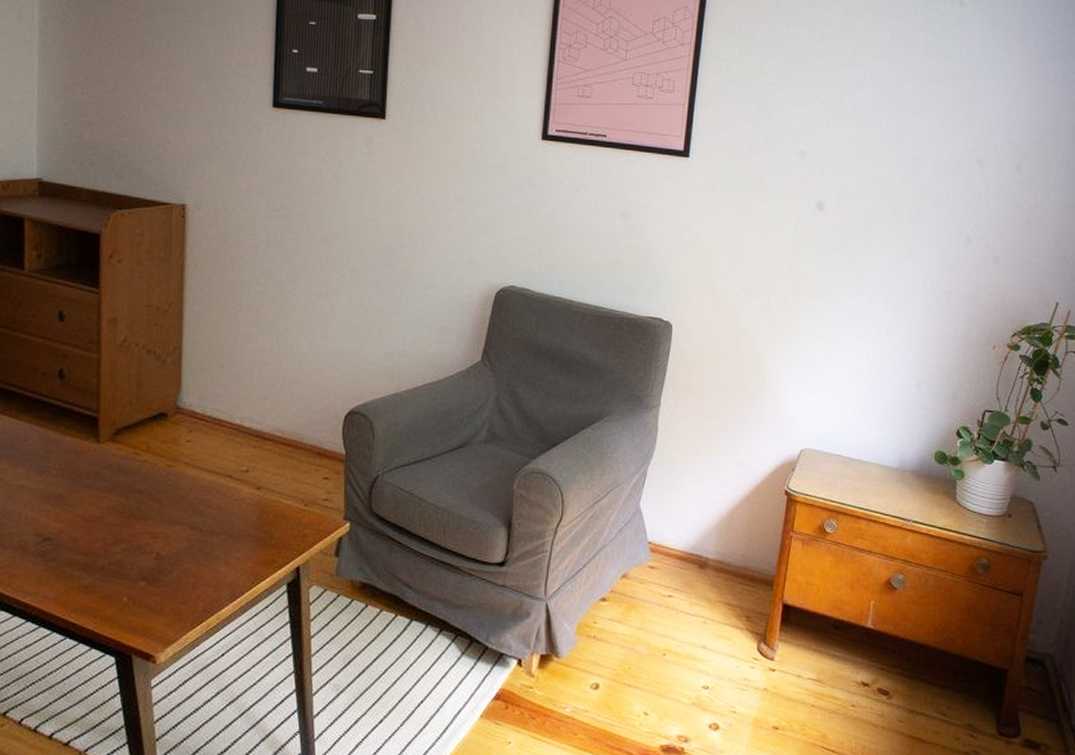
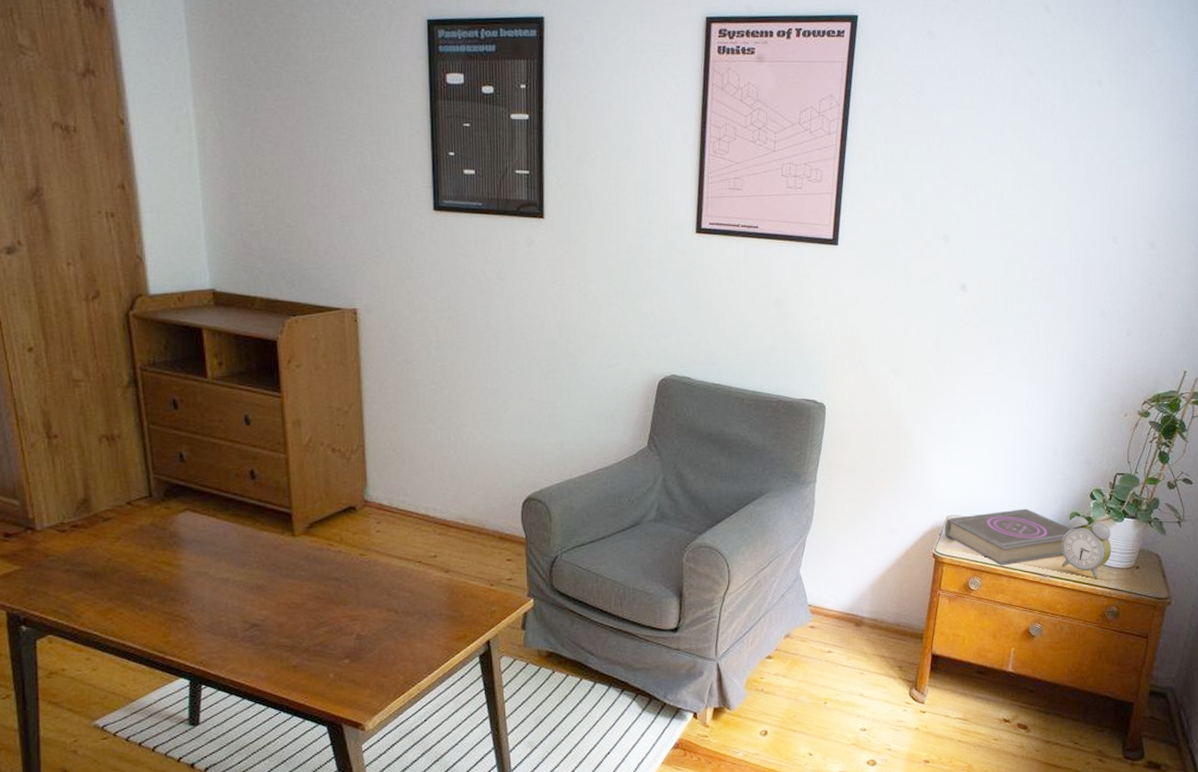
book: none [798,445,937,508] -> present [944,508,1072,566]
alarm clock: none [925,455,981,528] -> present [1061,516,1112,581]

